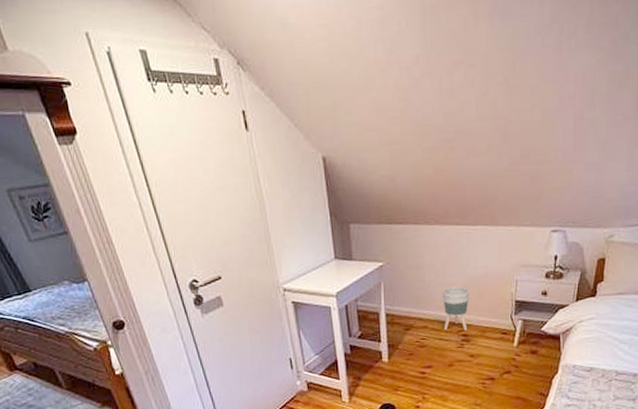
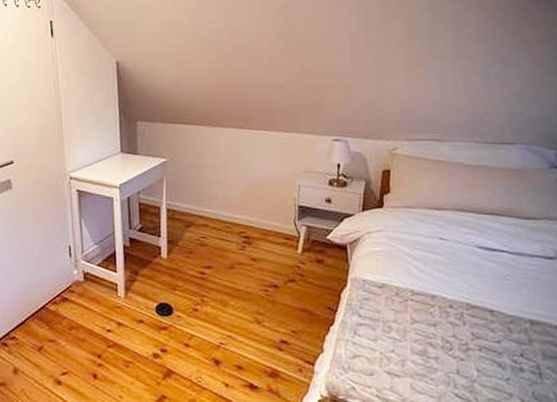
planter: present [443,287,470,331] -> none [224,188,252,233]

